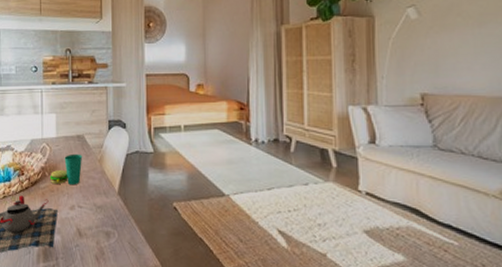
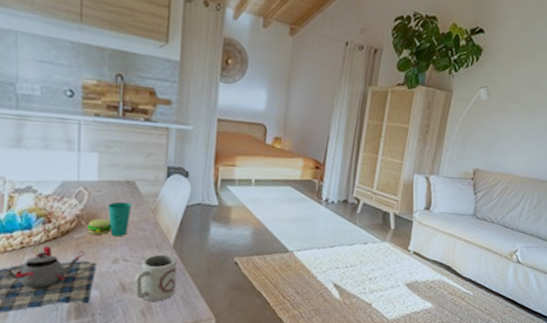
cup: none [88,200,123,248] -> present [134,254,177,303]

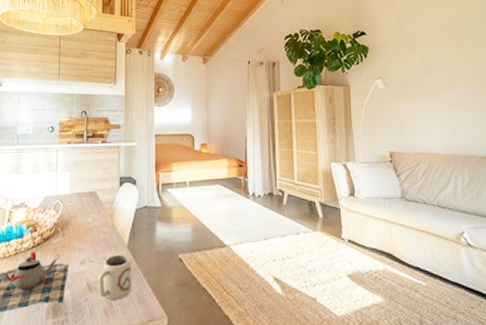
cup: present [87,201,133,237] -> none [62,209,95,240]

